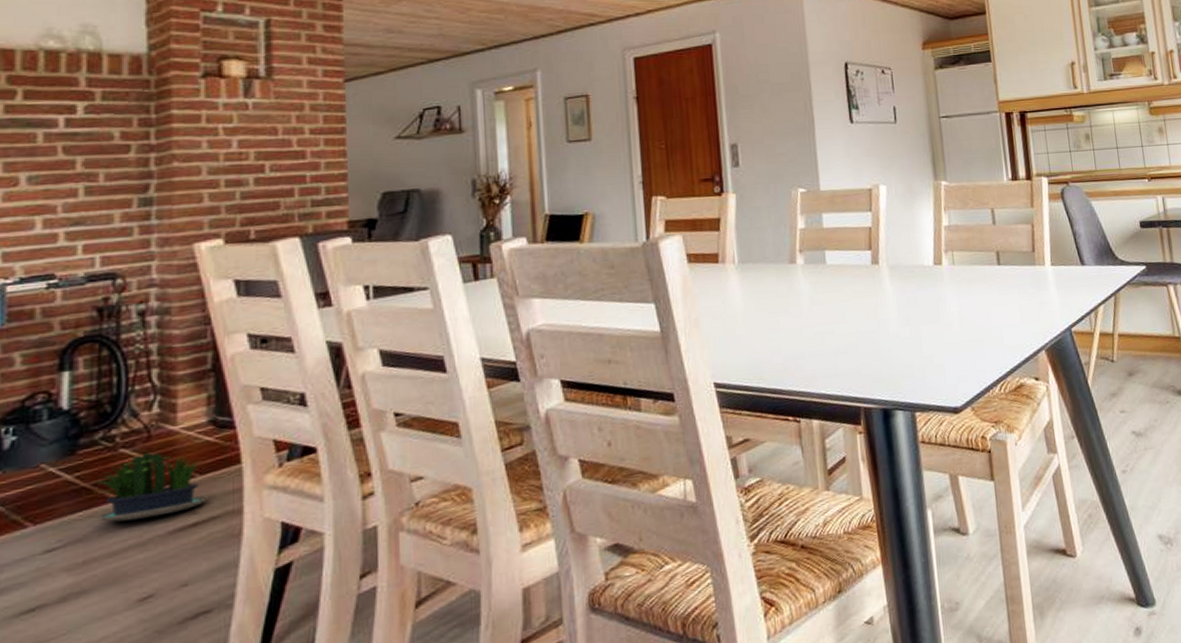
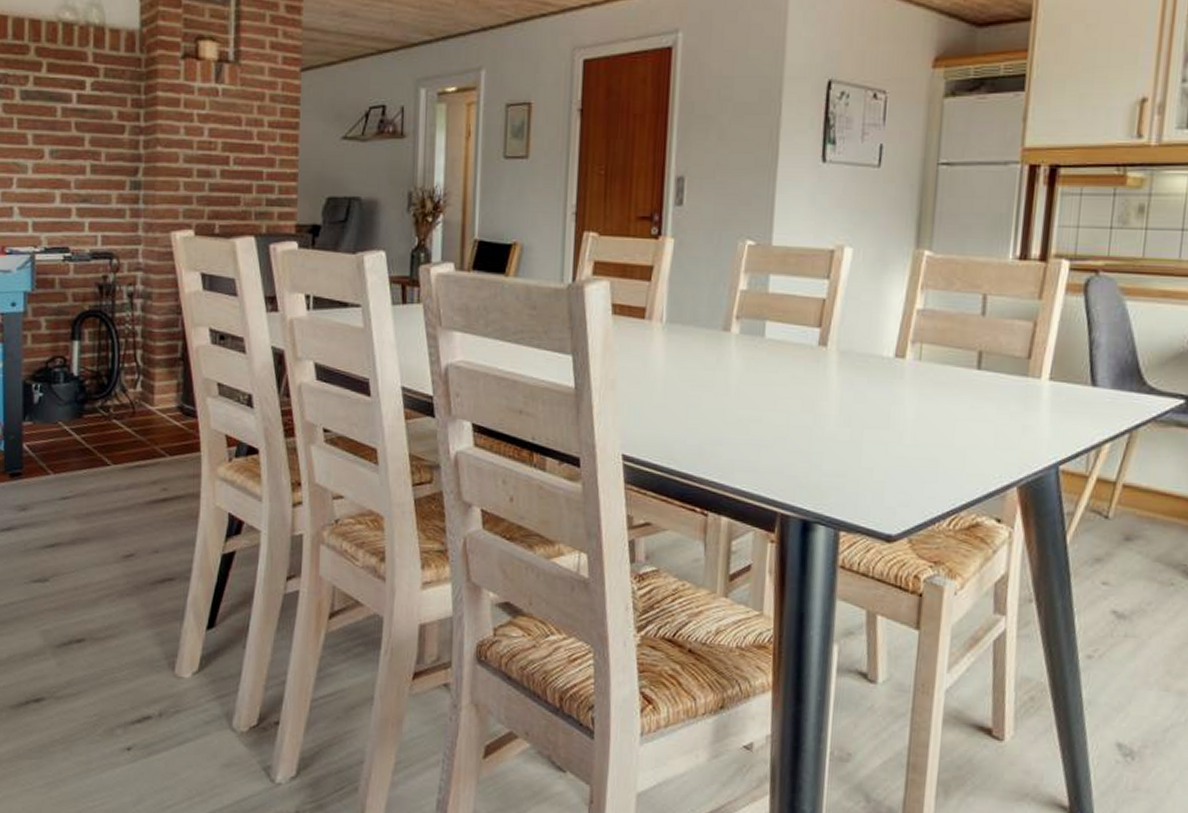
potted plant: present [94,452,207,522] -> none [95,426,174,486]

